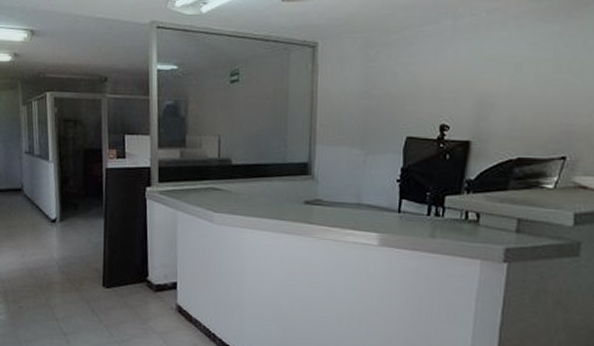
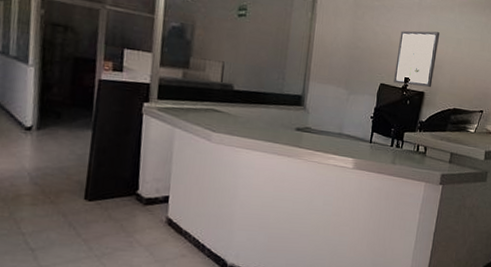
wall art: none [425,58,489,135] -> present [394,30,440,88]

